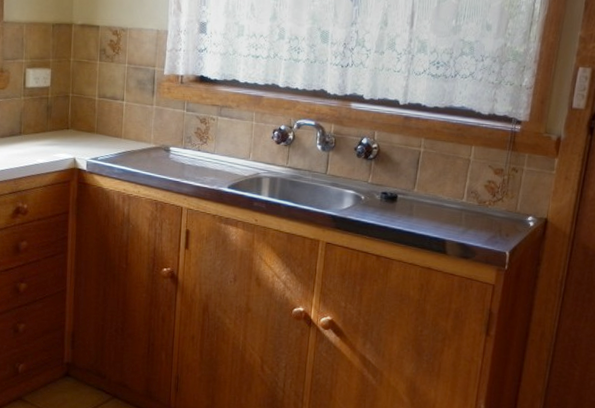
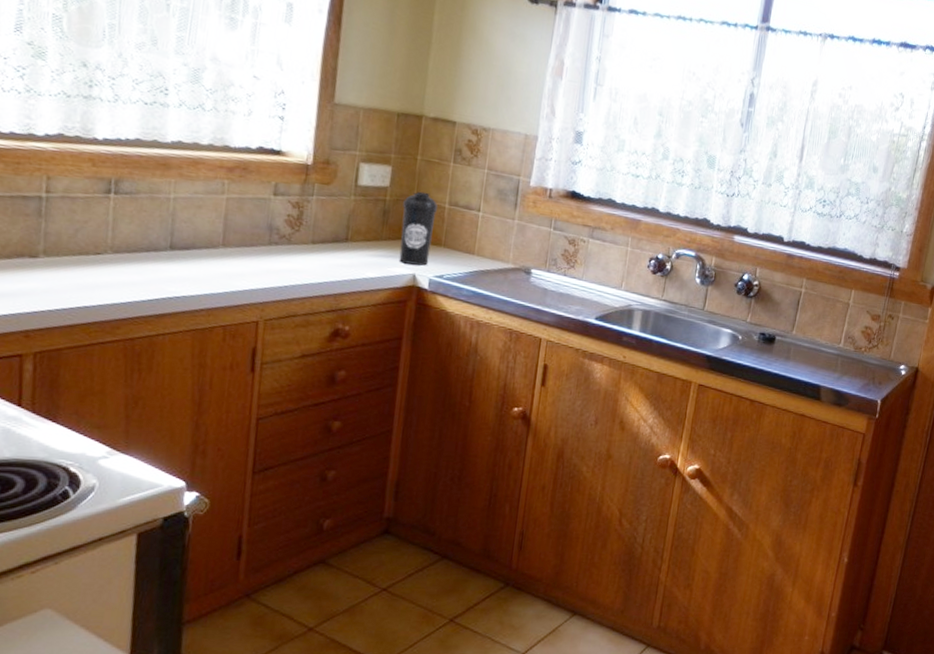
water bottle: none [62,88,89,151] -> present [399,191,437,266]

